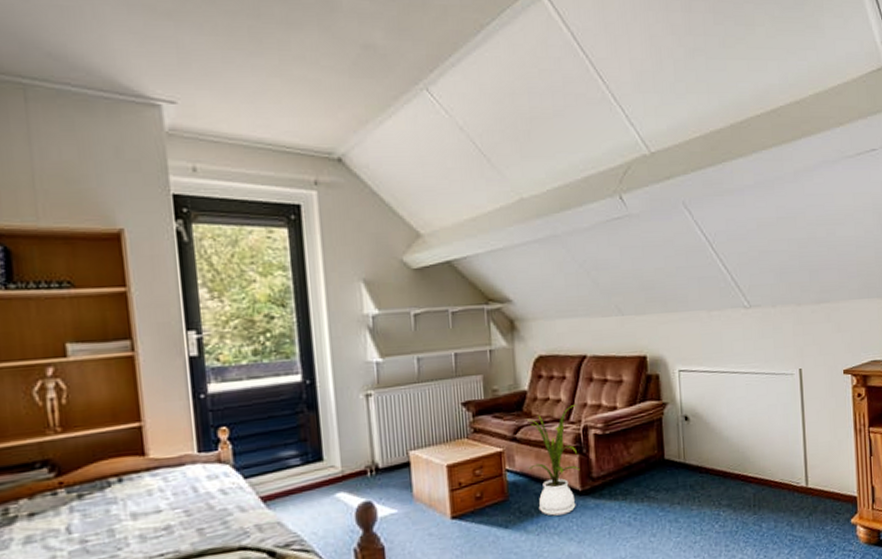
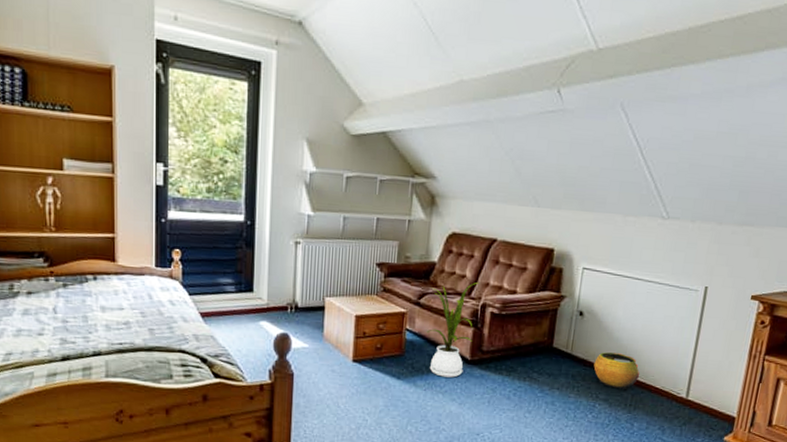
clay pot: none [709,452,757,491] -> present [593,352,640,390]

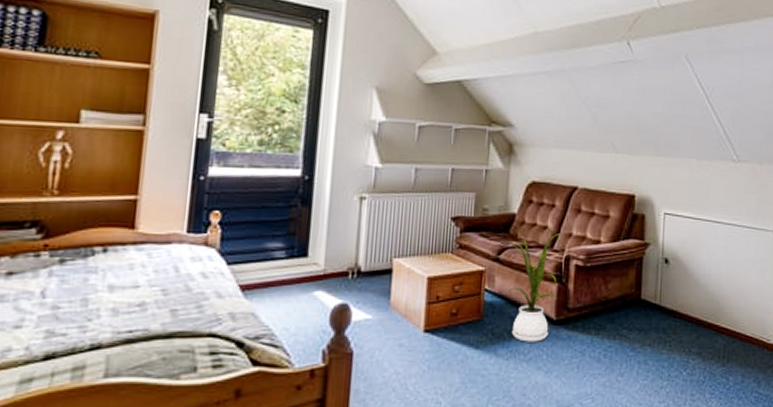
clay pot: present [593,352,640,390] -> none [683,301,730,341]

